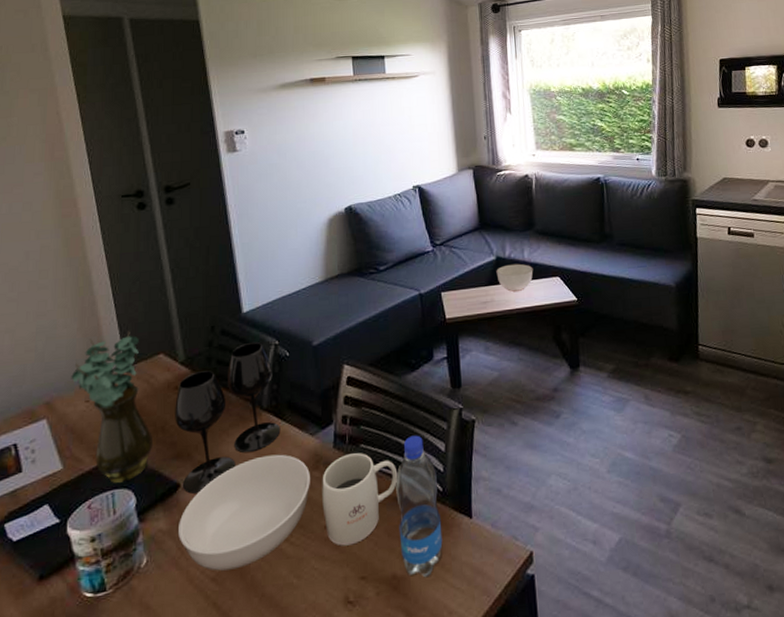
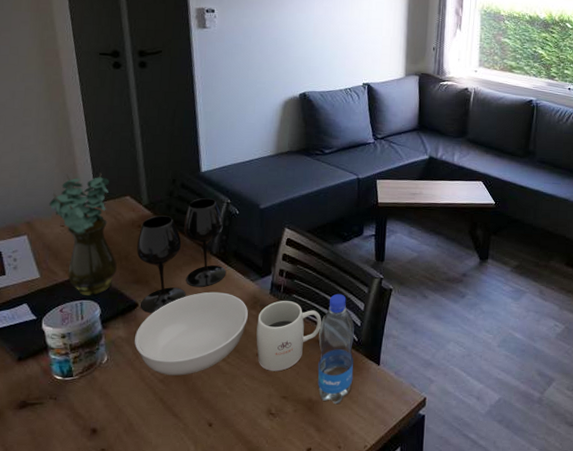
bowl: present [496,263,534,292] -> none [427,164,461,189]

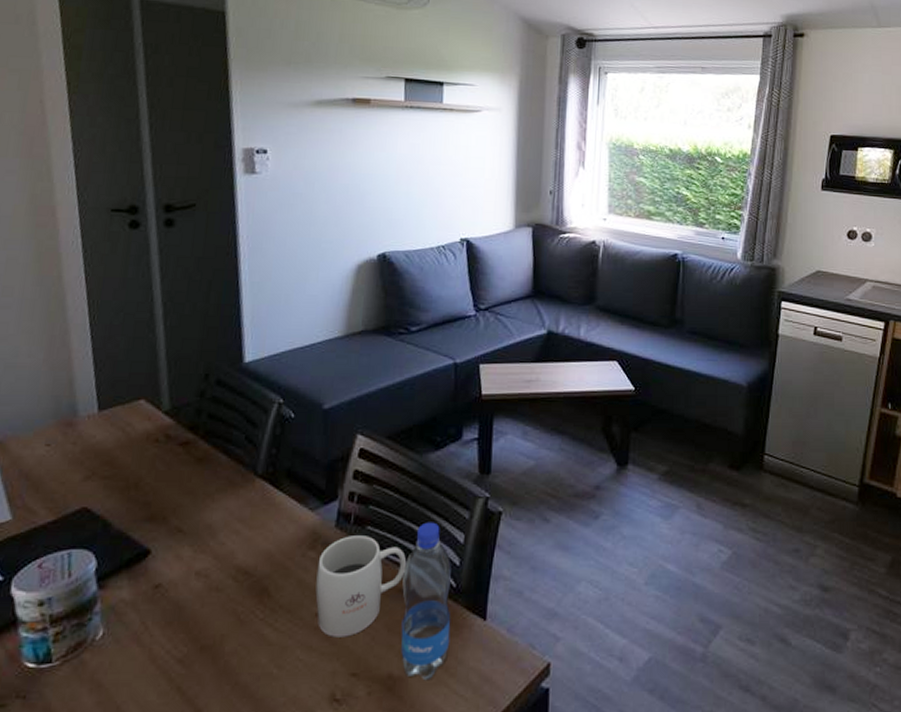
vase: present [49,173,118,295] -> none [30,369,124,542]
bowl: present [134,291,248,376] -> none [143,528,305,652]
wine glass: present [137,197,226,313] -> none [151,397,276,562]

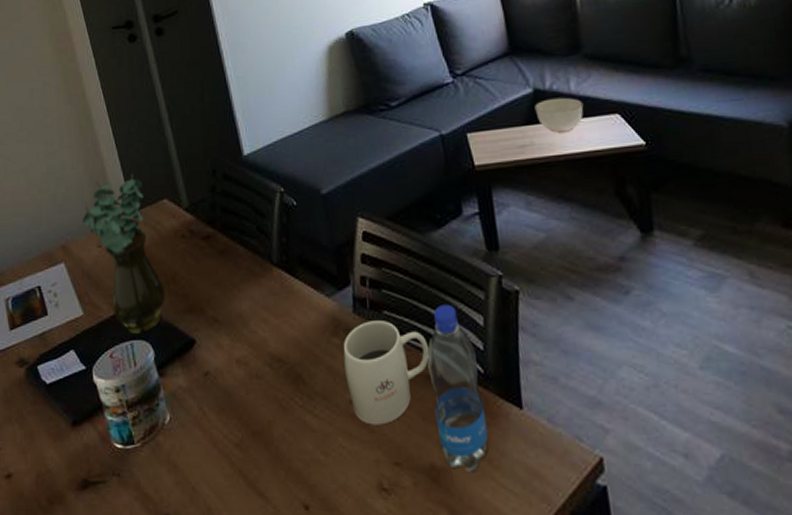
vase: none [30,369,124,542] -> present [82,173,166,333]
bowl: none [545,341,589,372] -> present [534,97,584,133]

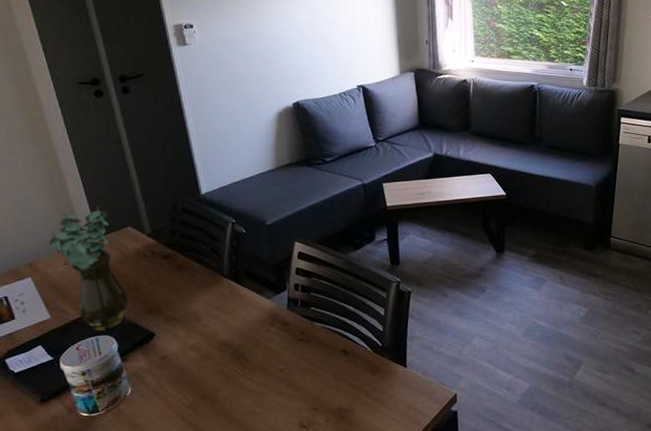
mug: present [343,321,430,425] -> none [278,314,344,385]
bottle: present [427,304,490,473] -> none [342,301,382,410]
bowl: present [534,97,584,133] -> none [433,160,468,185]

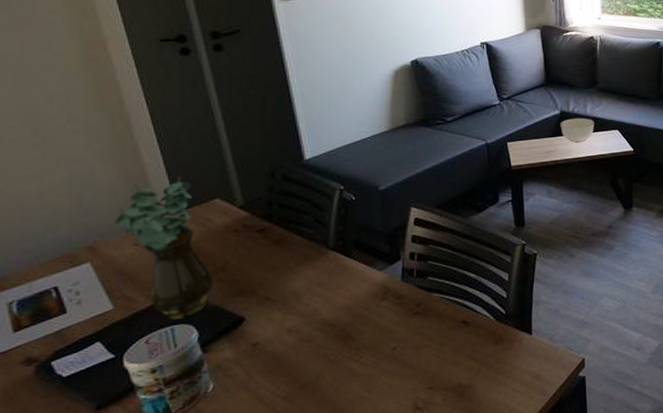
bowl: none [433,160,468,185] -> present [560,117,595,143]

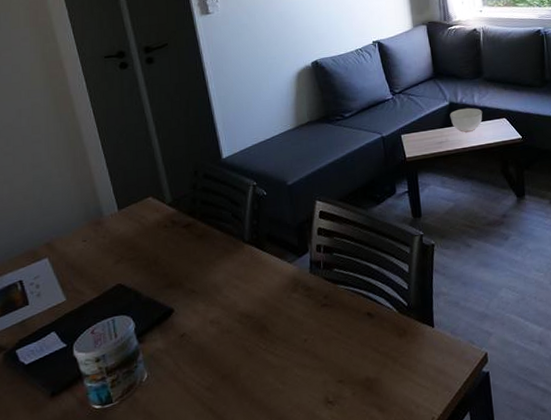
vase: present [115,176,214,320] -> none [68,178,148,311]

